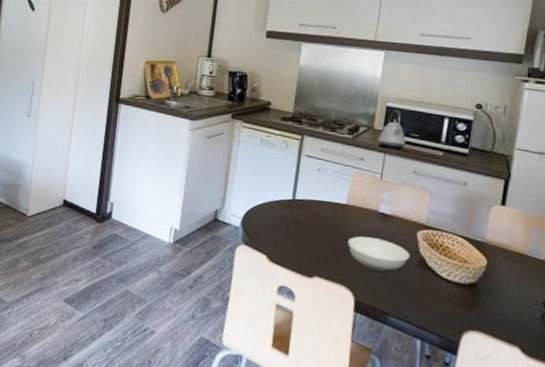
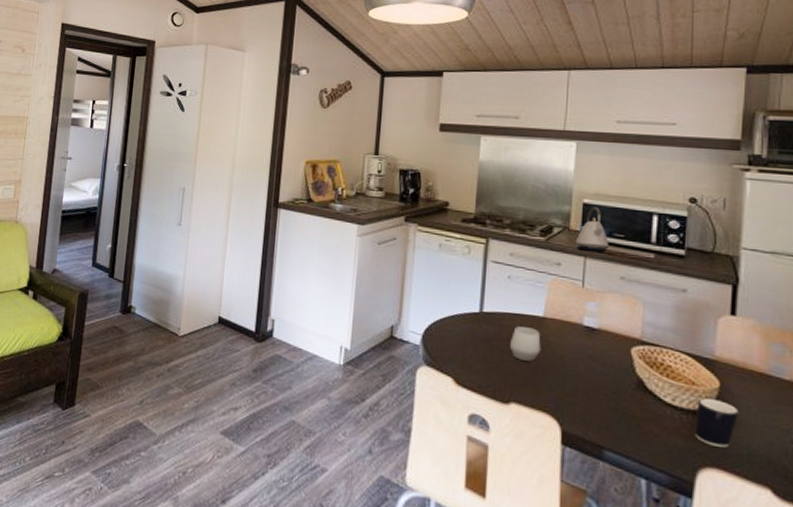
cup: none [316,212,343,242] -> present [509,326,541,361]
bowl: present [347,236,410,272] -> none [548,354,624,396]
mug: none [463,273,501,315] -> present [694,397,739,449]

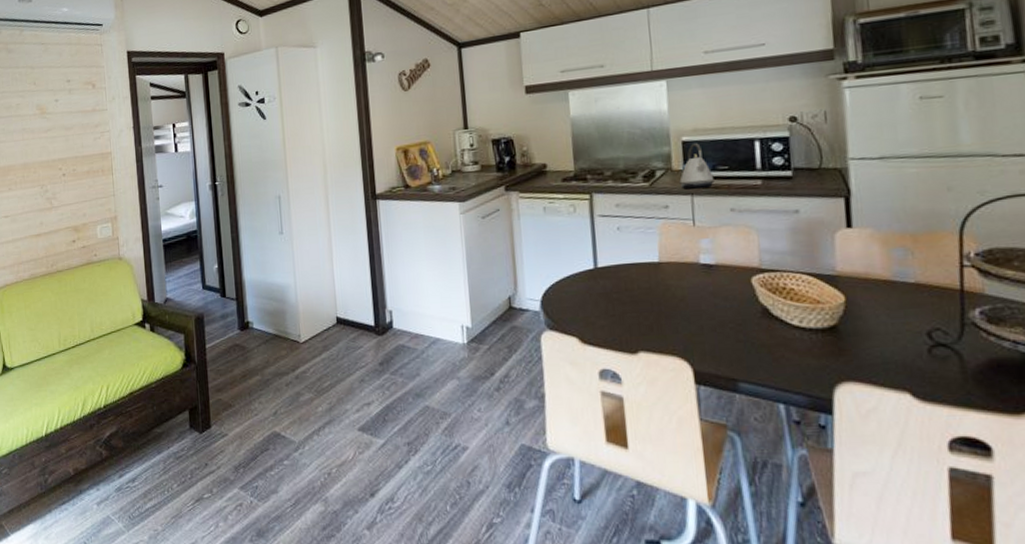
cup: present [509,326,541,361] -> none [628,275,661,309]
mug: present [694,397,739,449] -> none [825,313,869,362]

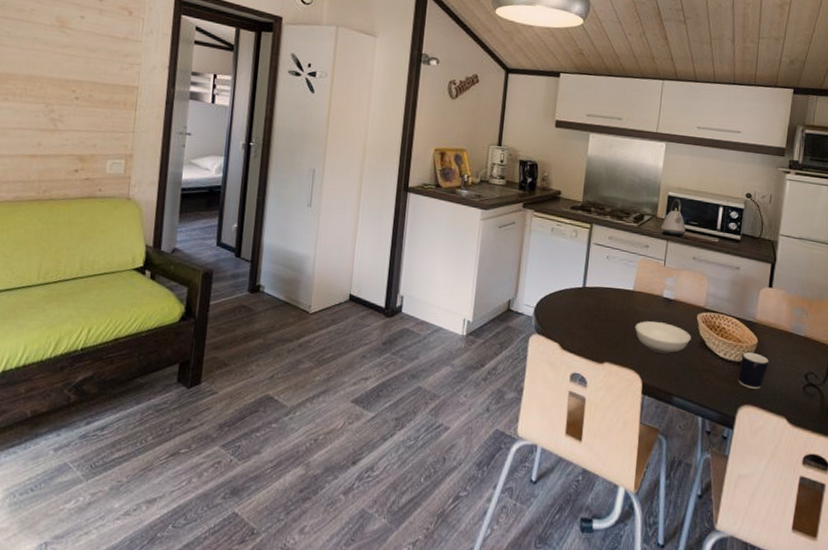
bowl: none [670,294,749,332] -> present [635,321,691,354]
mug: none [825,313,869,362] -> present [738,351,769,390]

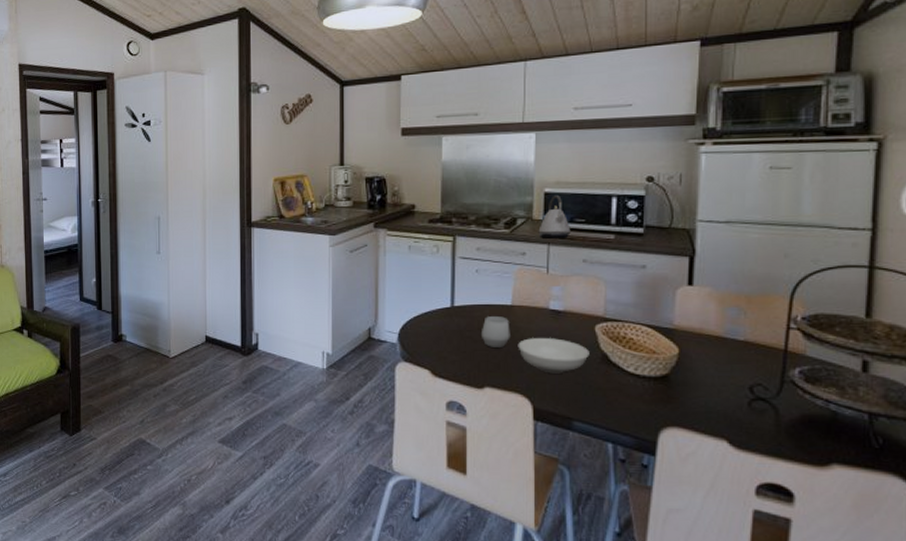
cup: none [605,299,630,328] -> present [480,316,510,347]
mug: present [738,351,769,390] -> none [656,364,697,409]

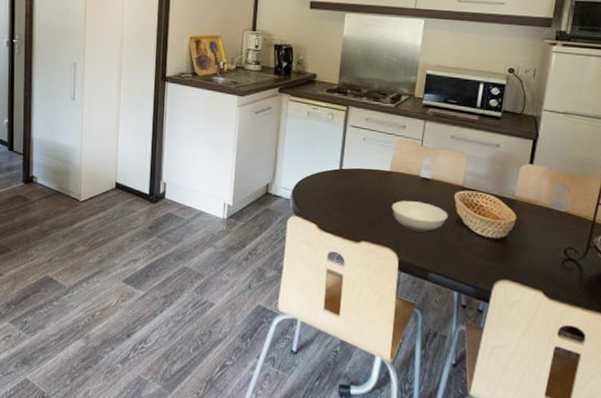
cup: present [480,316,510,347] -> none [362,180,387,208]
kettle: present [538,195,571,240] -> none [418,77,445,117]

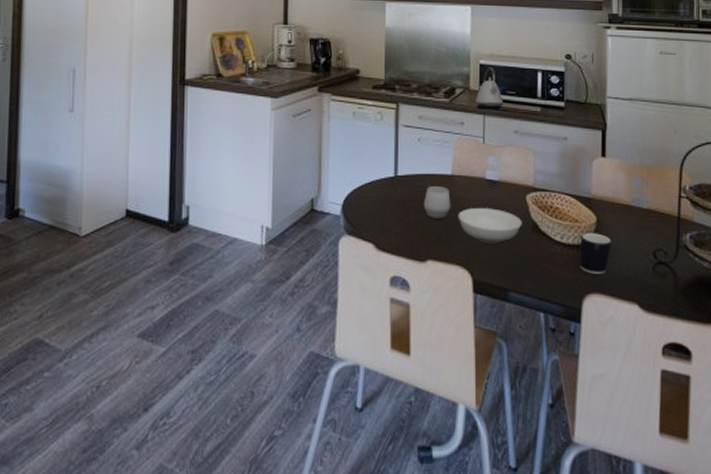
cup: none [362,180,387,208] -> present [423,186,451,218]
kettle: none [418,77,445,117] -> present [475,68,503,110]
mug: none [495,228,528,265] -> present [579,232,612,275]

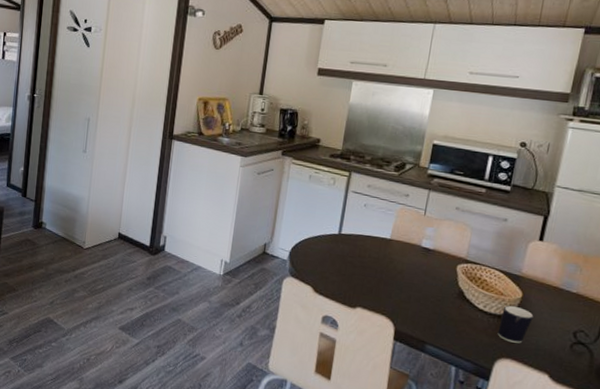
cup: present [423,186,451,218] -> none [360,246,386,275]
bowl: present [458,208,522,244] -> none [390,269,449,303]
kettle: present [475,68,503,110] -> none [422,148,450,188]

